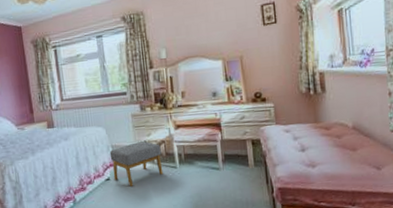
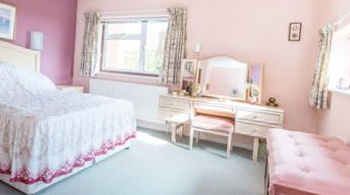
footstool: present [109,141,163,187] -> none [132,120,179,158]

